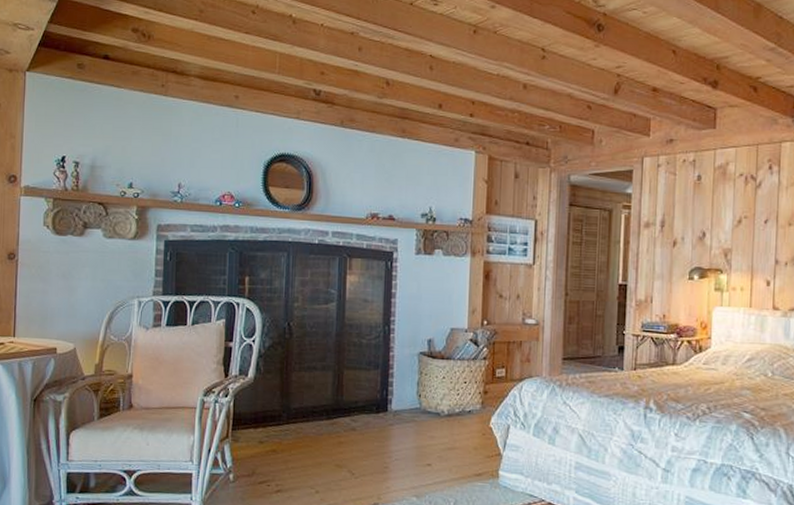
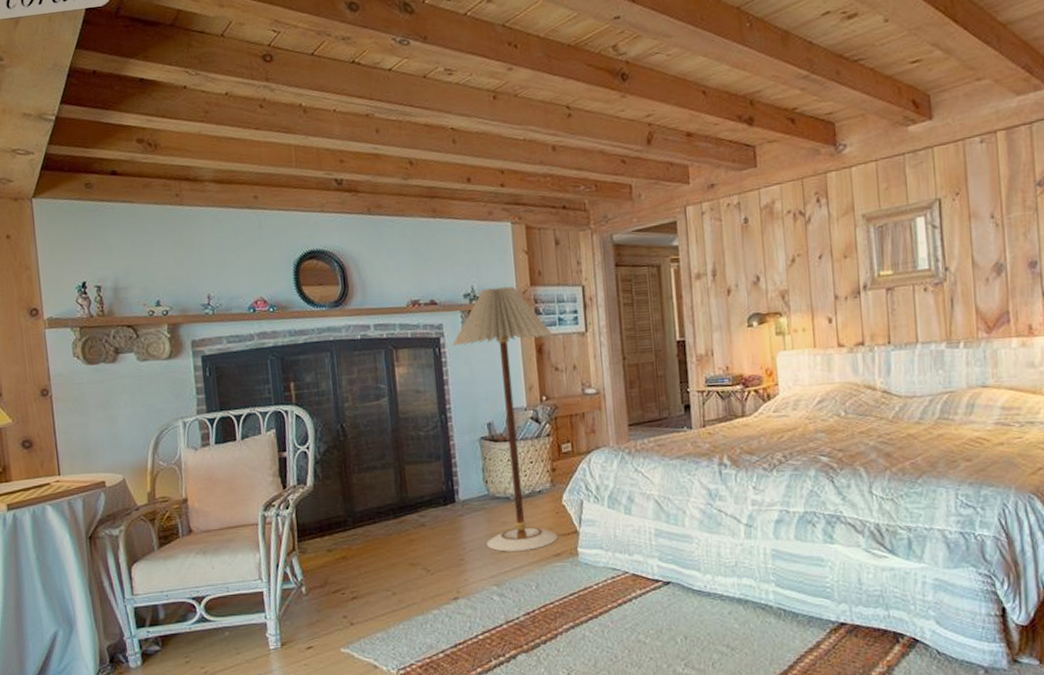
floor lamp: none [404,211,502,467] -> present [452,286,559,552]

